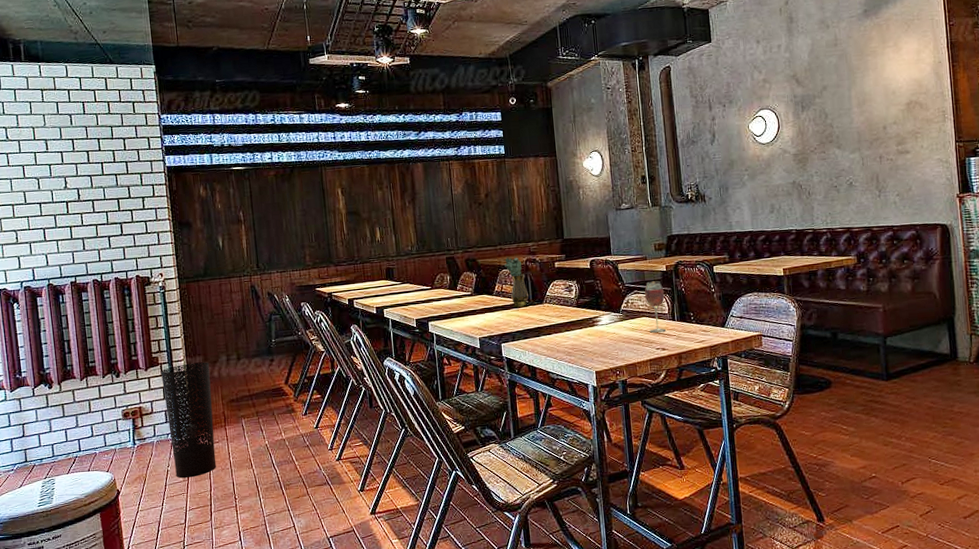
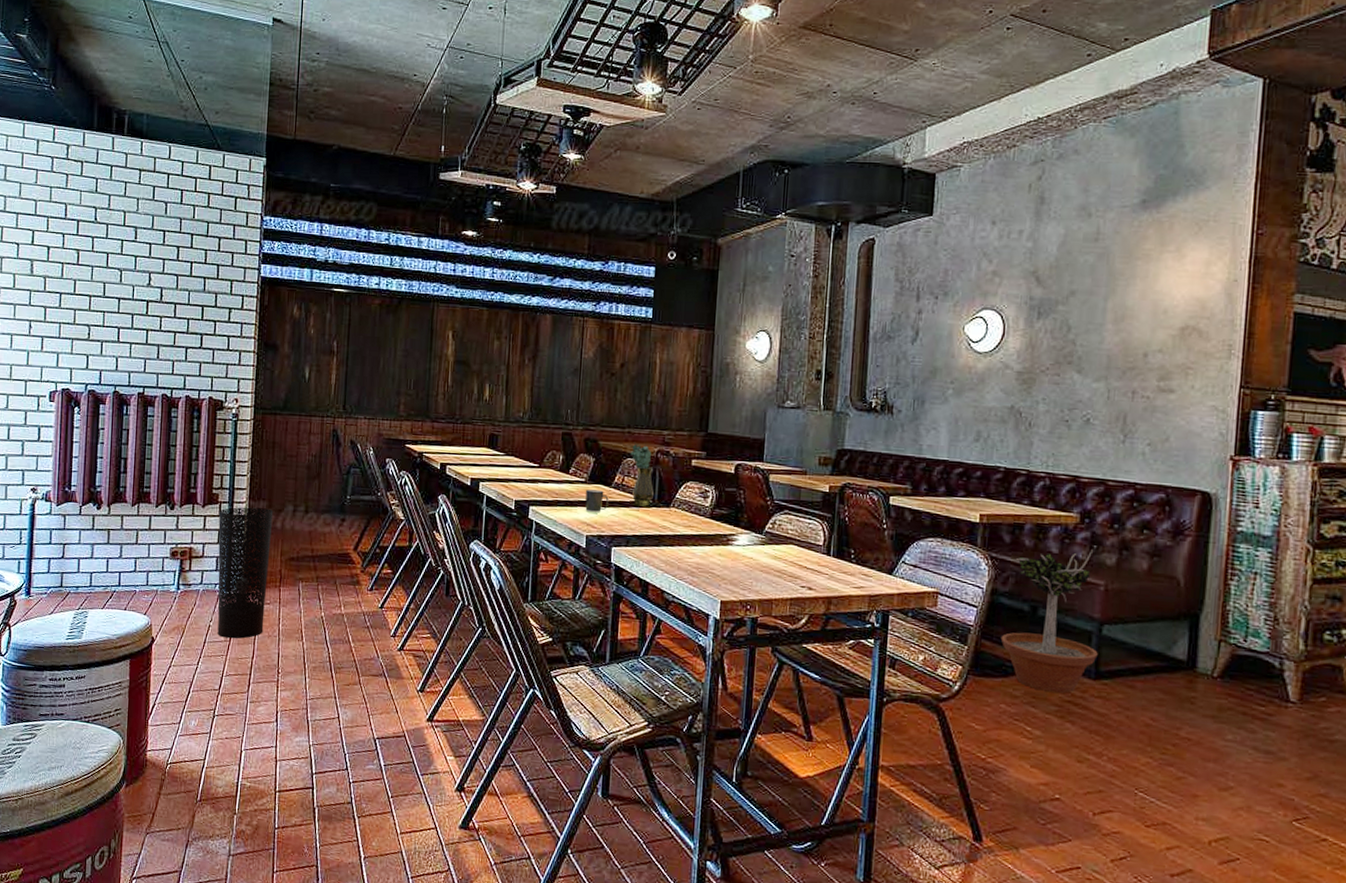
mug: none [472,299,493,319] -> present [585,489,609,514]
wineglass: present [644,281,666,333] -> none [796,502,823,568]
potted tree: none [813,282,886,397] -> present [1000,549,1098,694]

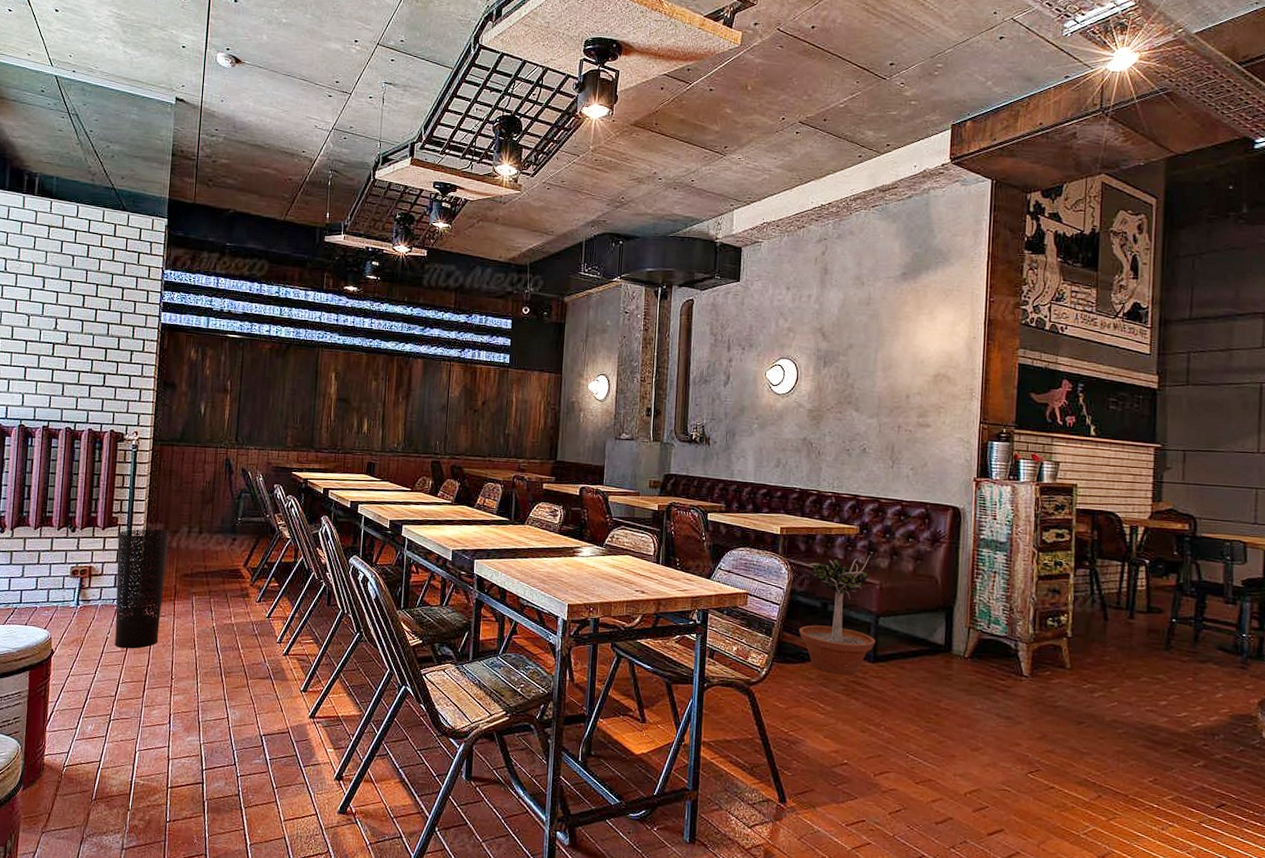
mug: present [585,489,609,514] -> none [451,510,472,531]
vase: present [630,442,654,507] -> none [490,469,511,525]

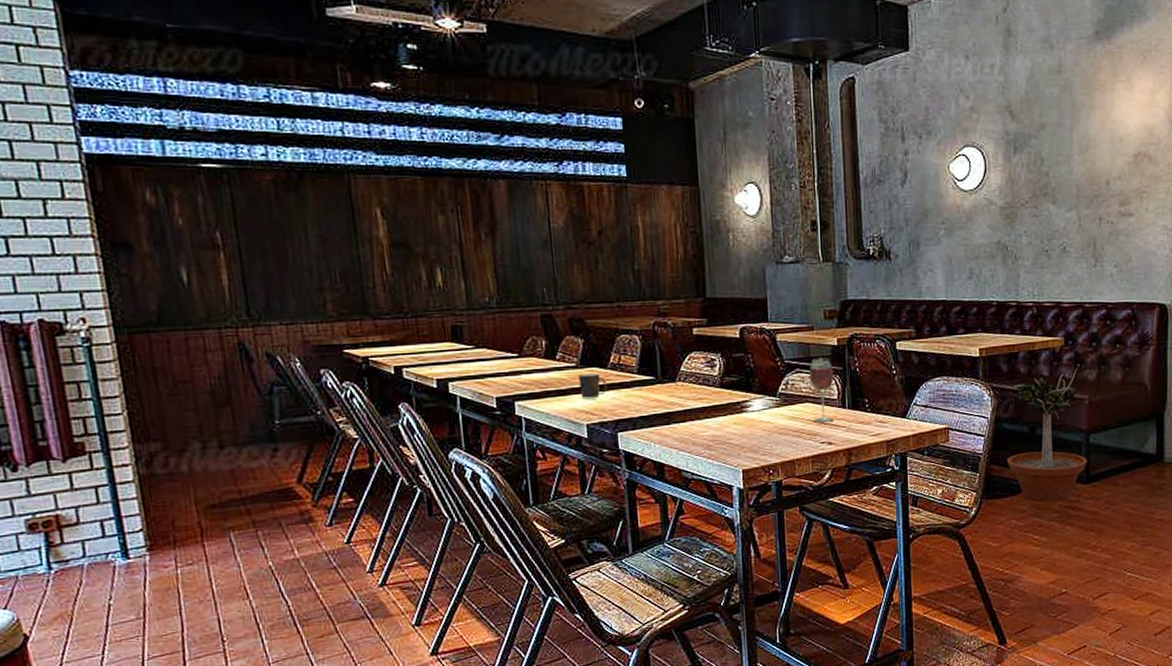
umbrella stand: present [114,529,170,649] -> none [90,450,191,616]
mug: none [451,510,472,531] -> present [578,373,607,400]
wineglass: none [631,519,653,575] -> present [808,357,834,424]

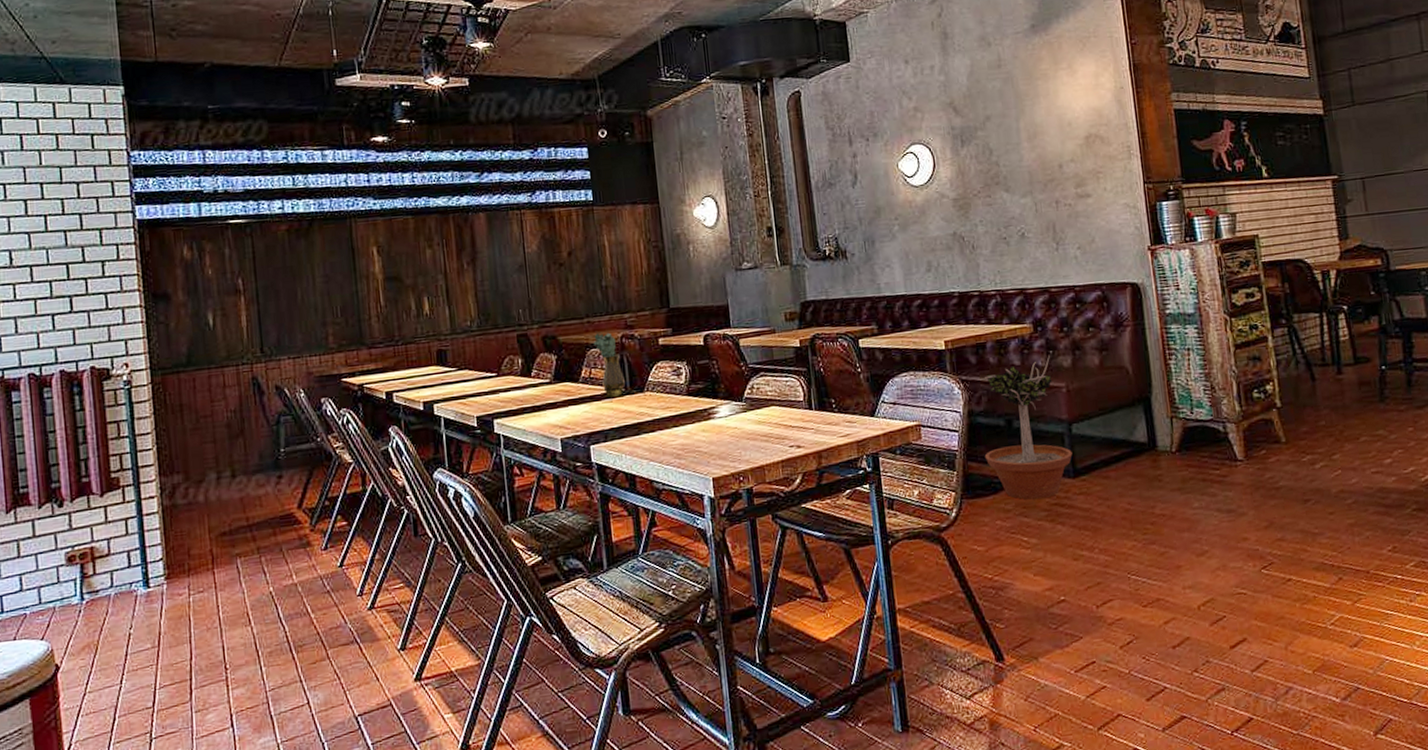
mug: present [578,373,607,400] -> none [551,388,579,414]
vase: none [623,316,656,385] -> present [593,331,625,397]
wineglass: present [808,357,834,424] -> none [773,359,801,426]

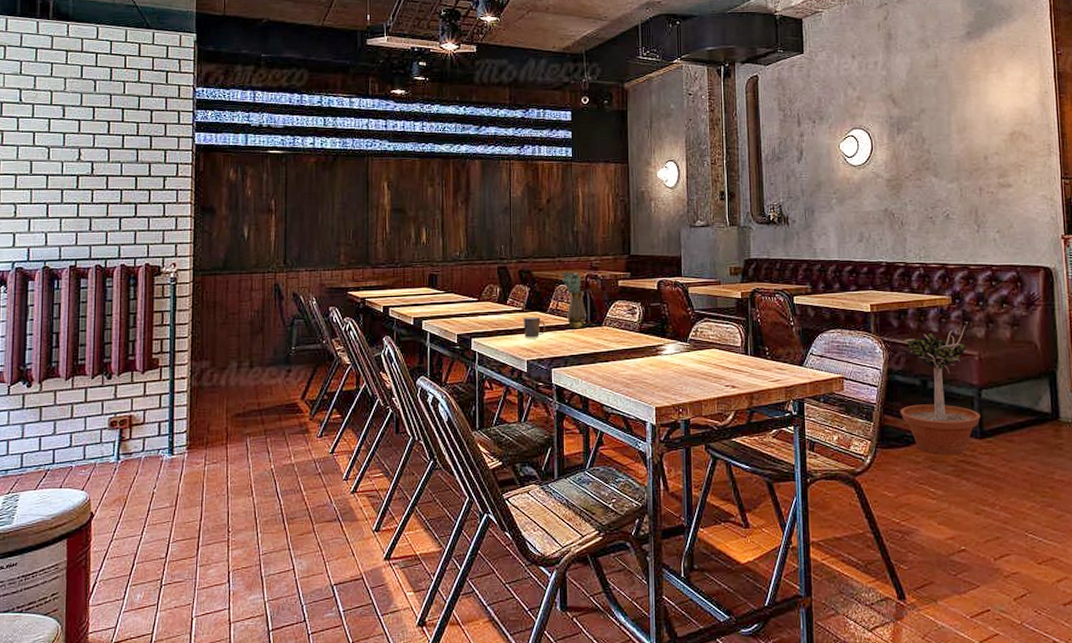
mug: none [551,388,579,414] -> present [523,317,546,339]

